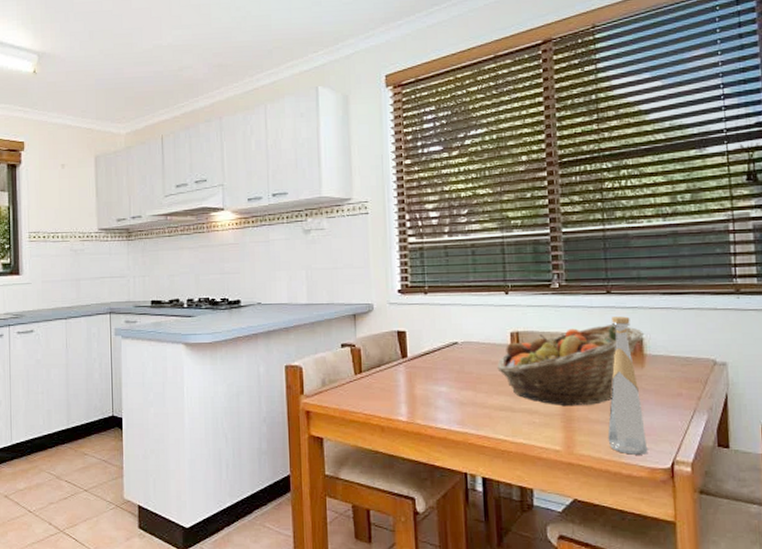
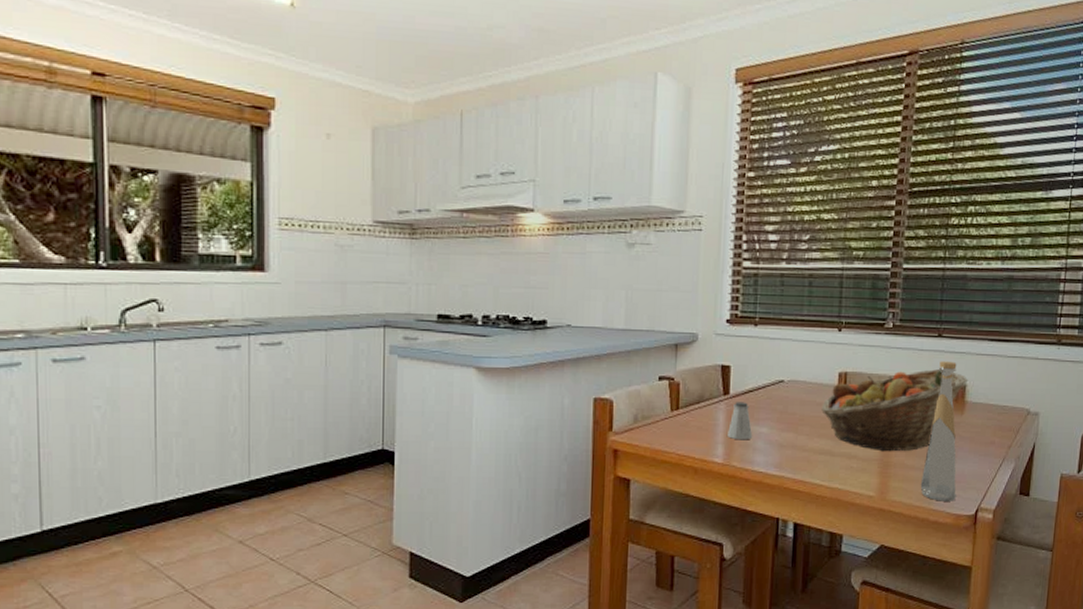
saltshaker: none [409,364,434,399] -> present [728,402,753,440]

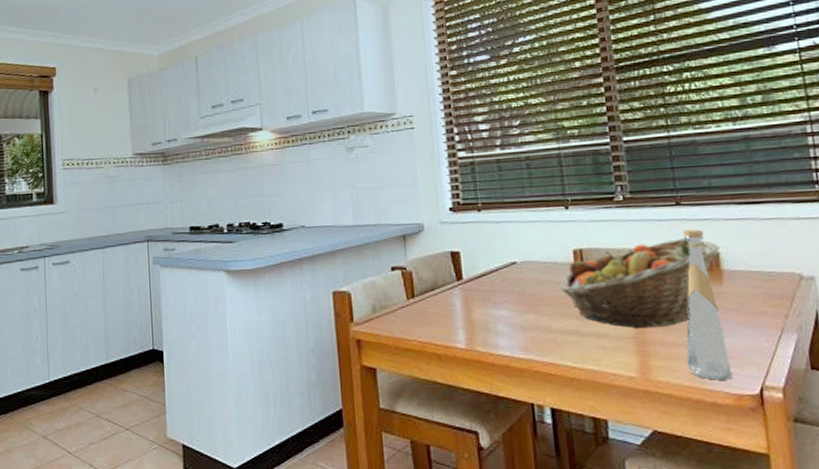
saltshaker: present [728,402,753,440] -> none [466,286,493,325]

